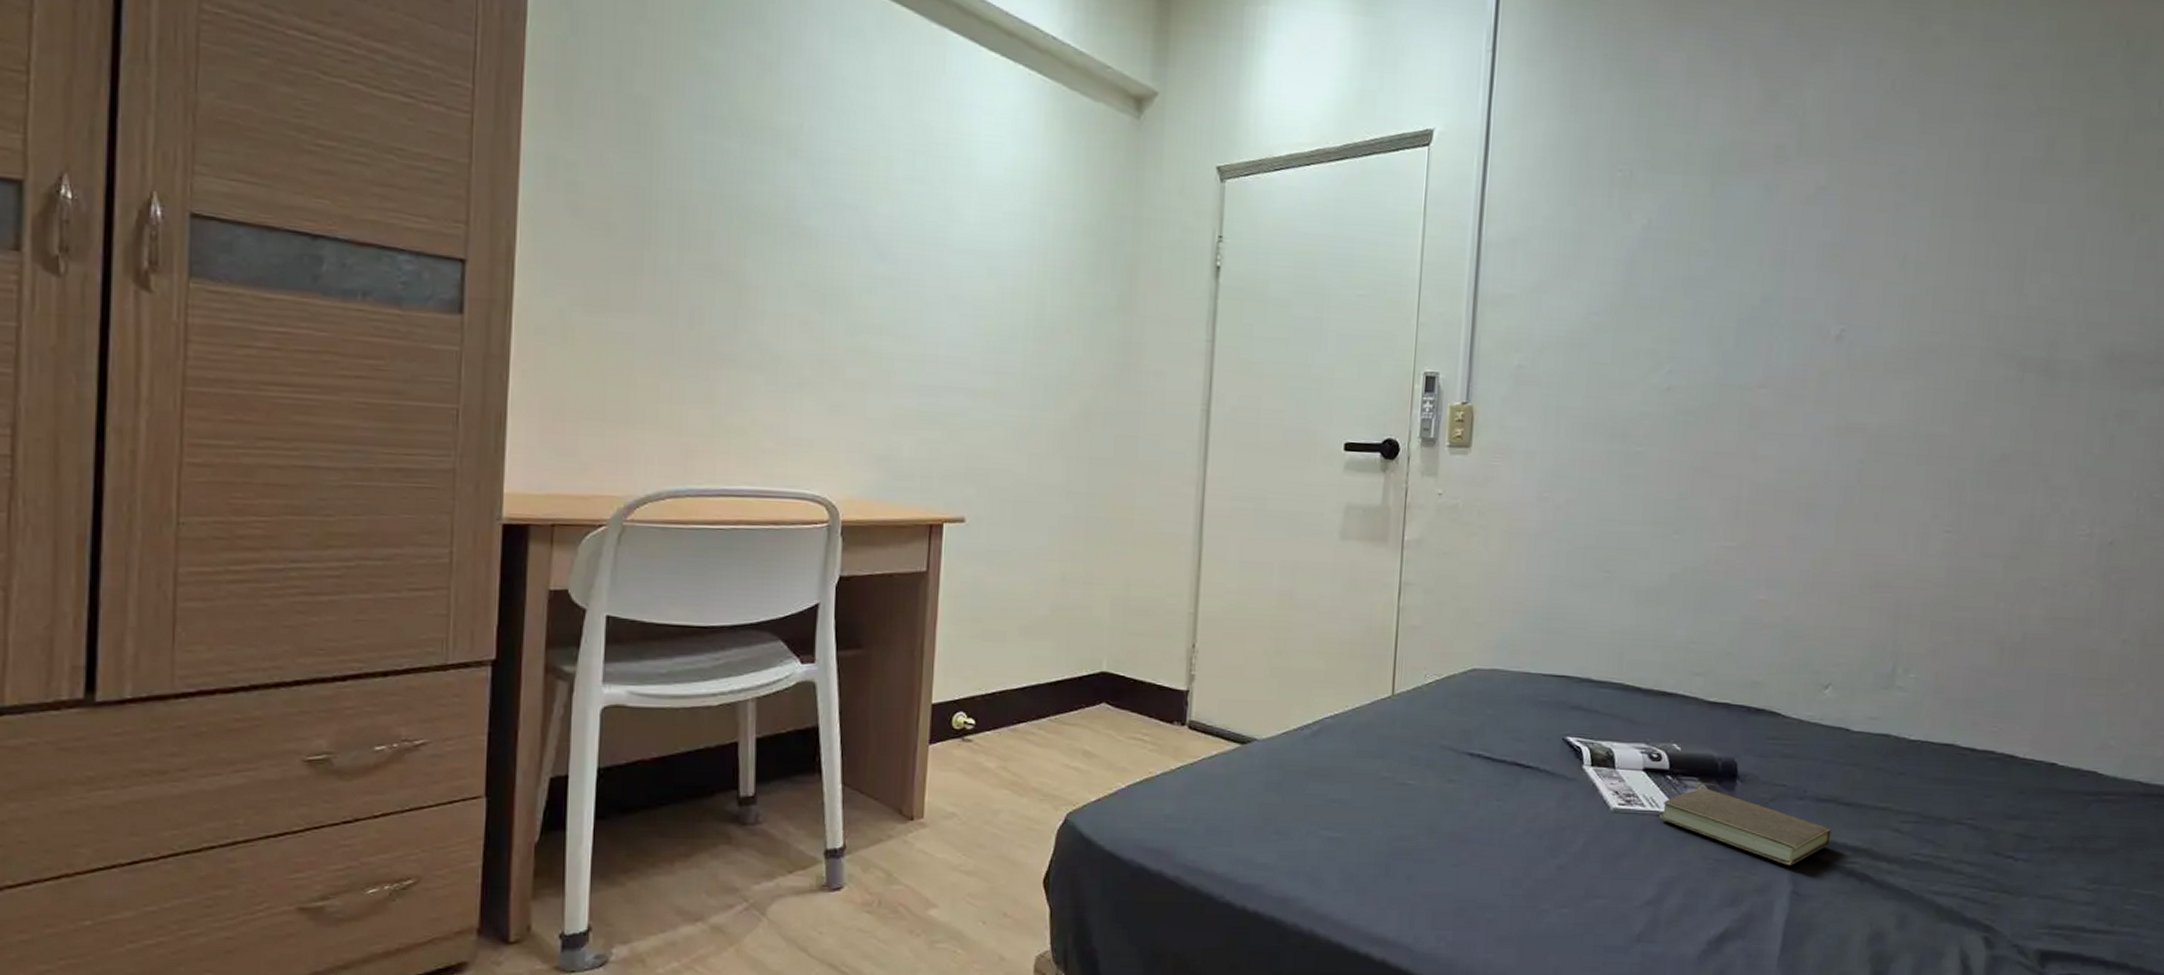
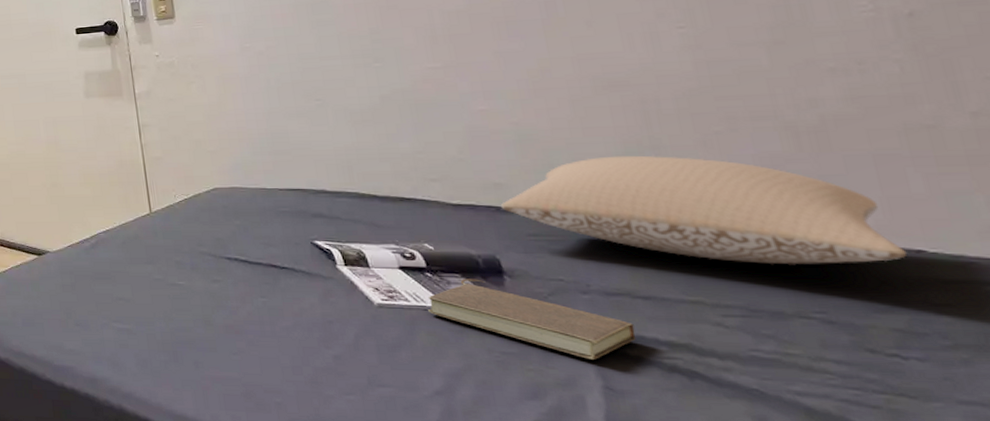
pillow: none [1753,659,2044,775] -> present [501,155,906,265]

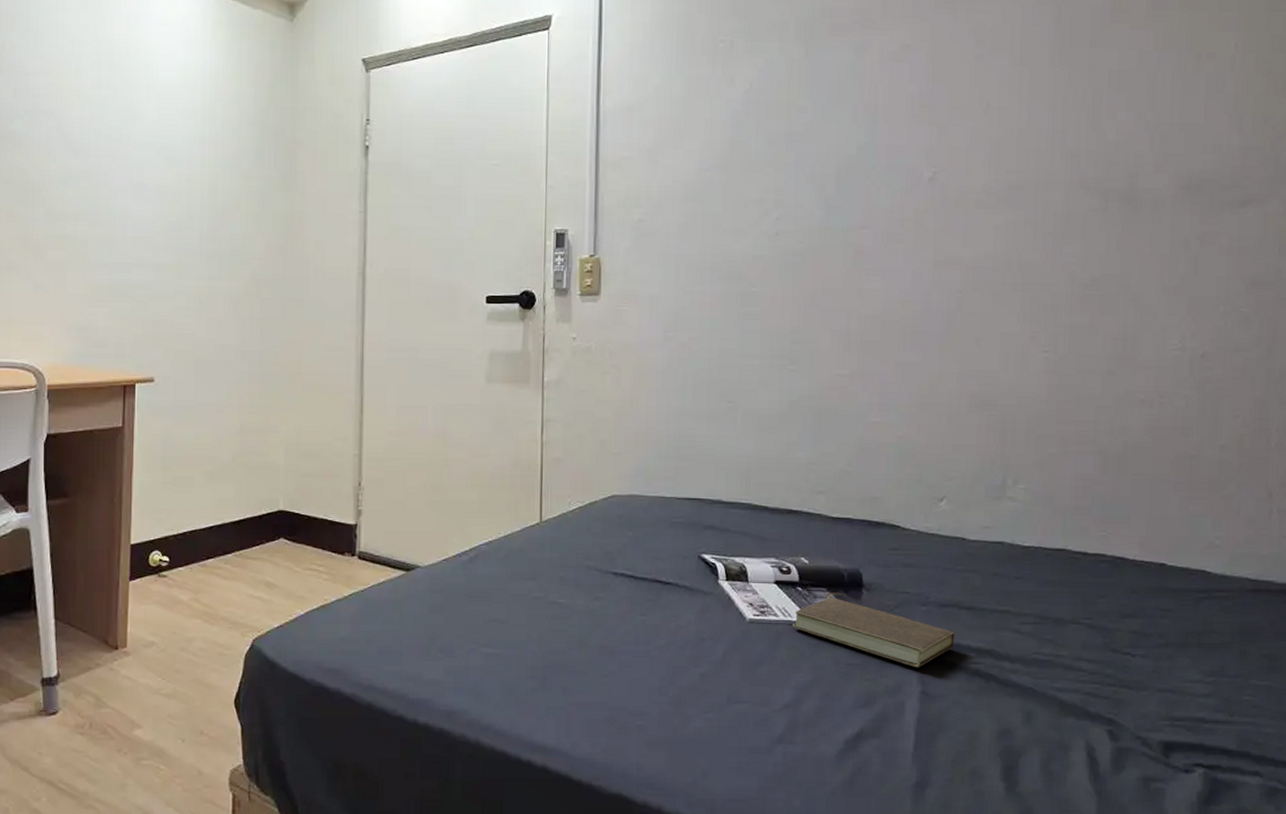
pillow: present [501,155,906,265] -> none [873,473,1154,577]

